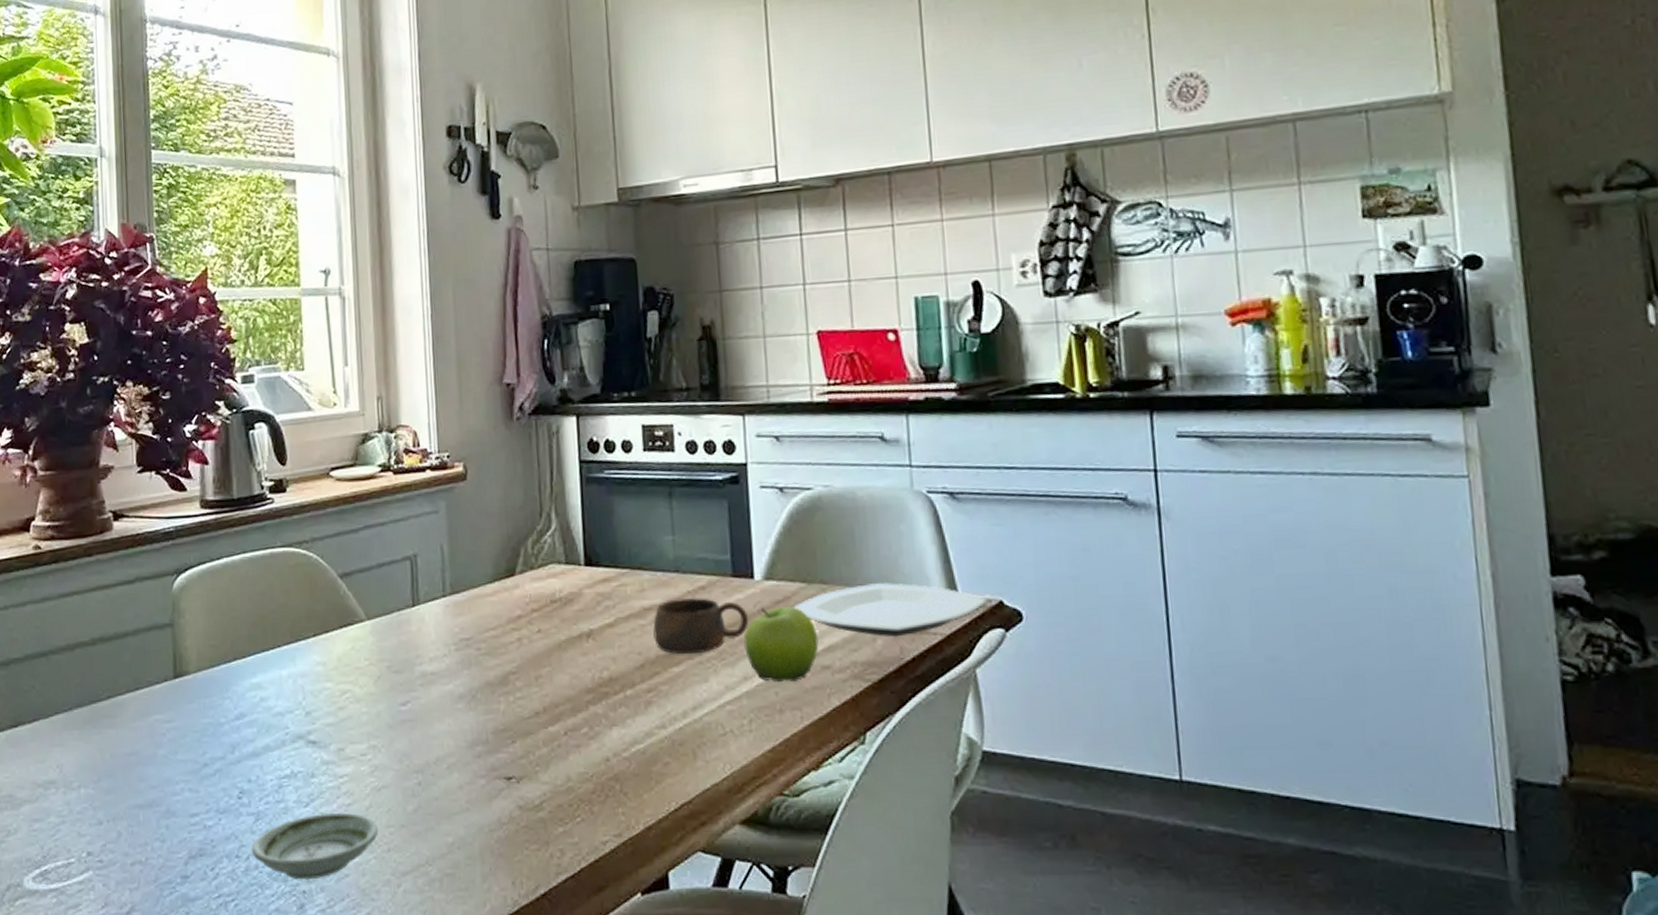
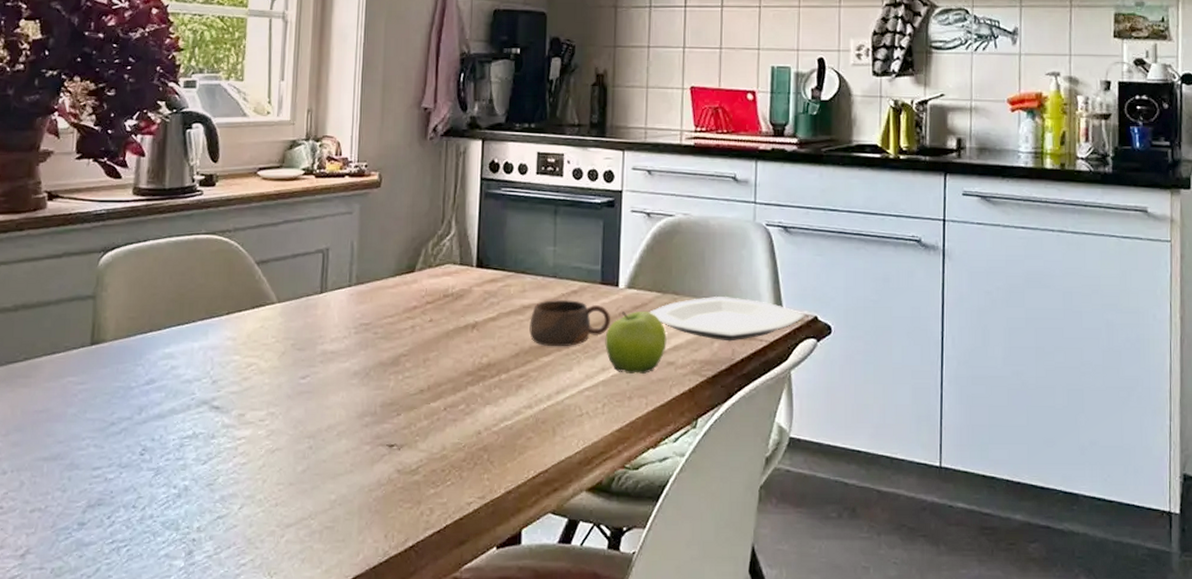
saucer: present [251,812,379,880] -> none [148,470,269,529]

